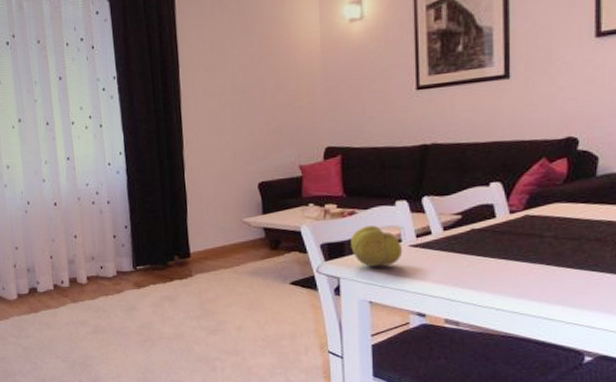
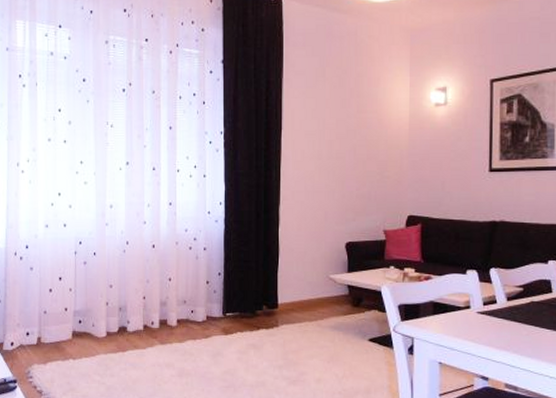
fruit: present [351,225,403,267] -> none [425,291,471,330]

